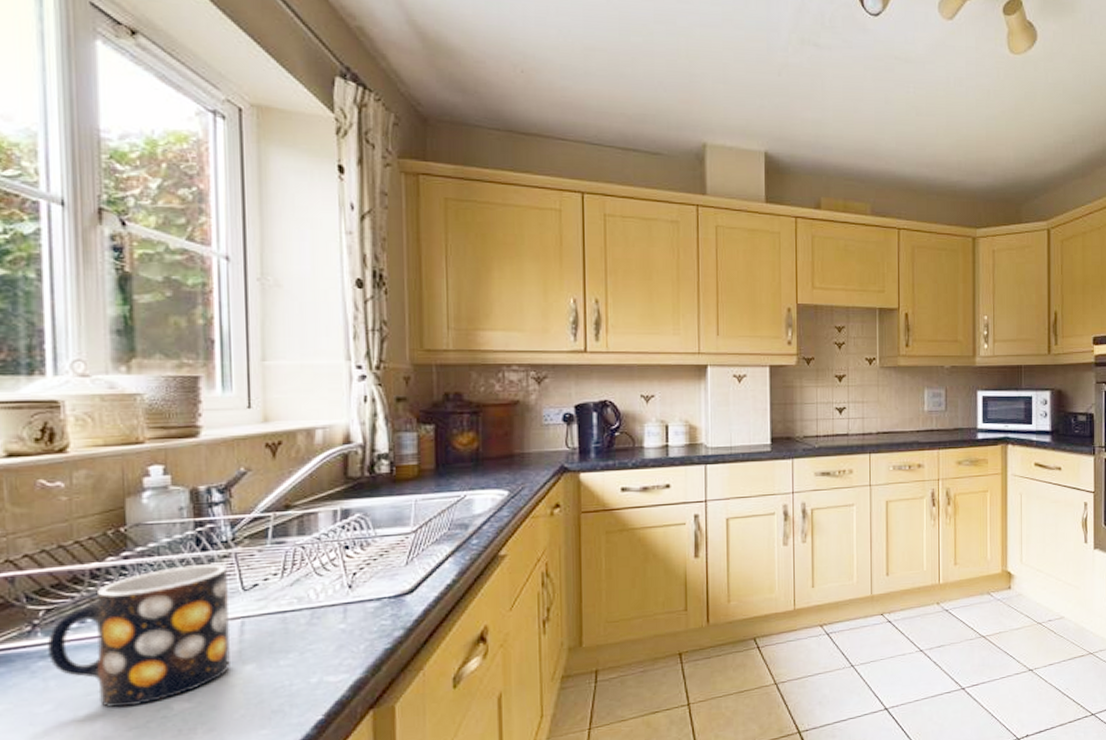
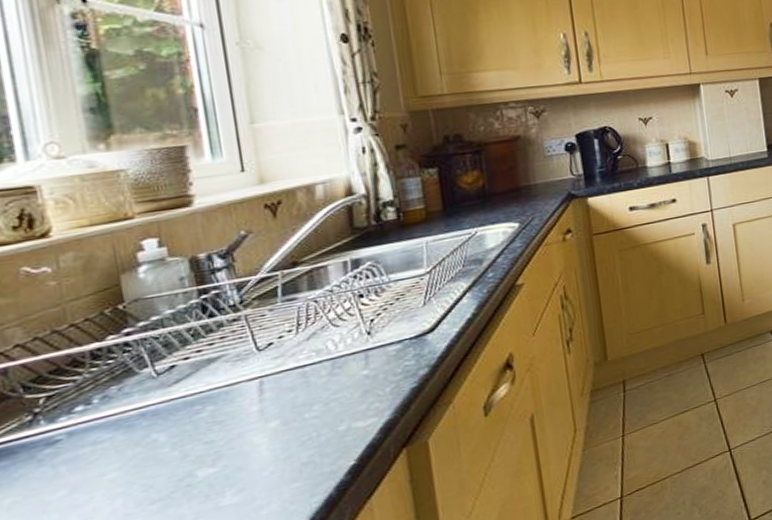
mug: present [47,564,231,708] -> none [52,328,253,485]

